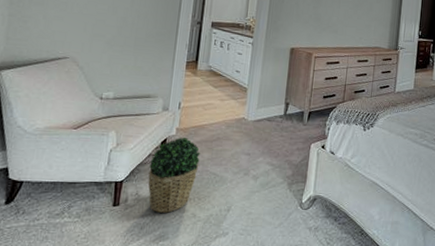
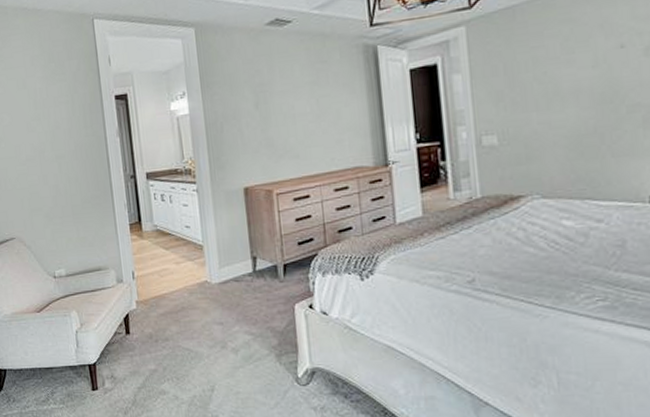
potted plant: present [147,137,201,213] -> none [117,310,169,396]

